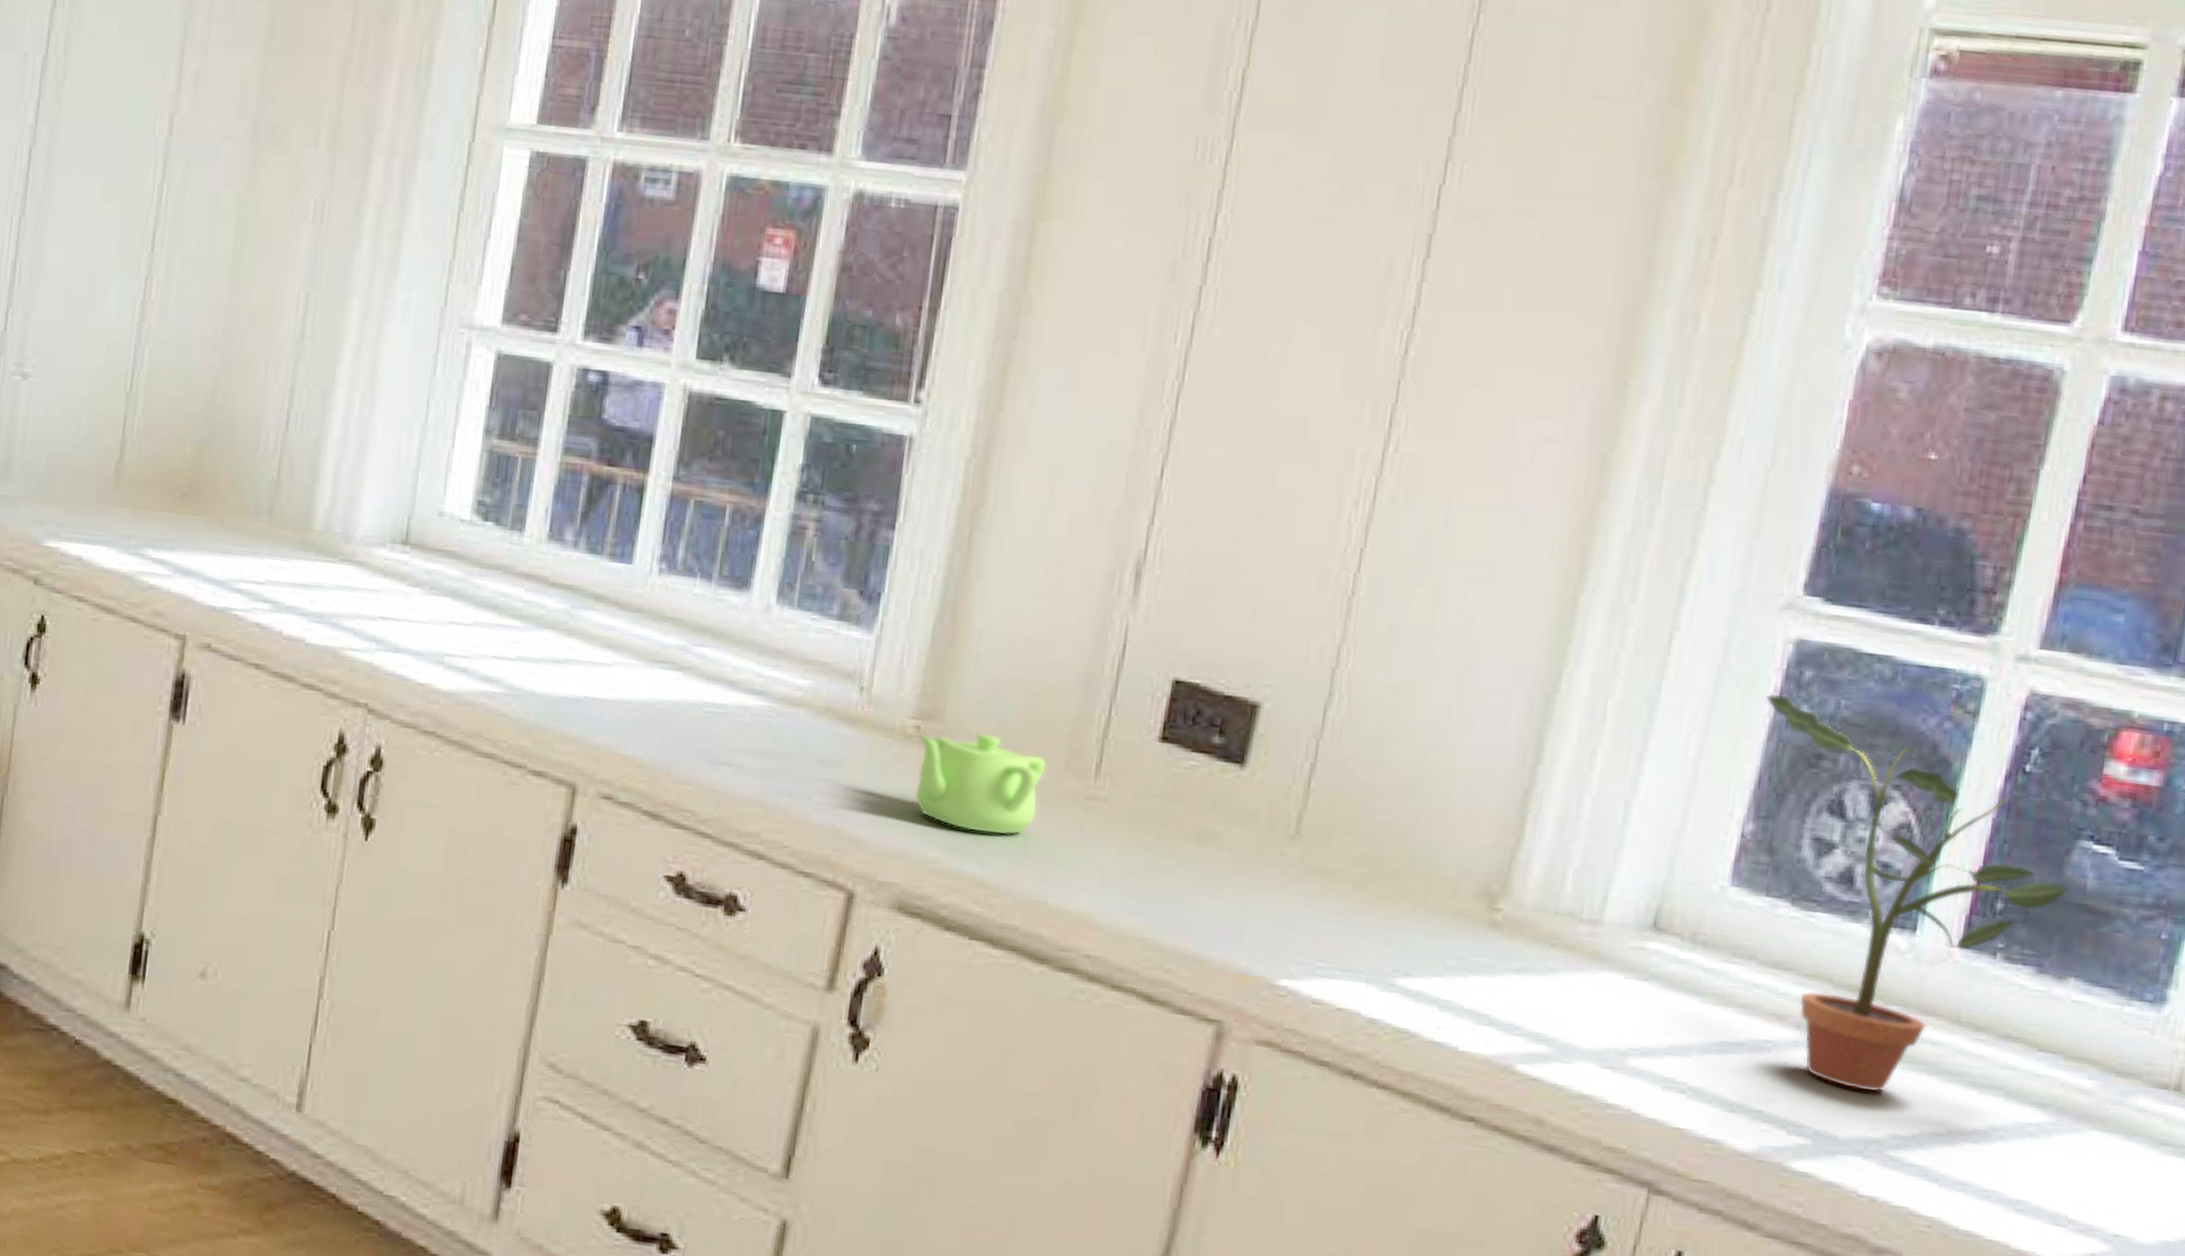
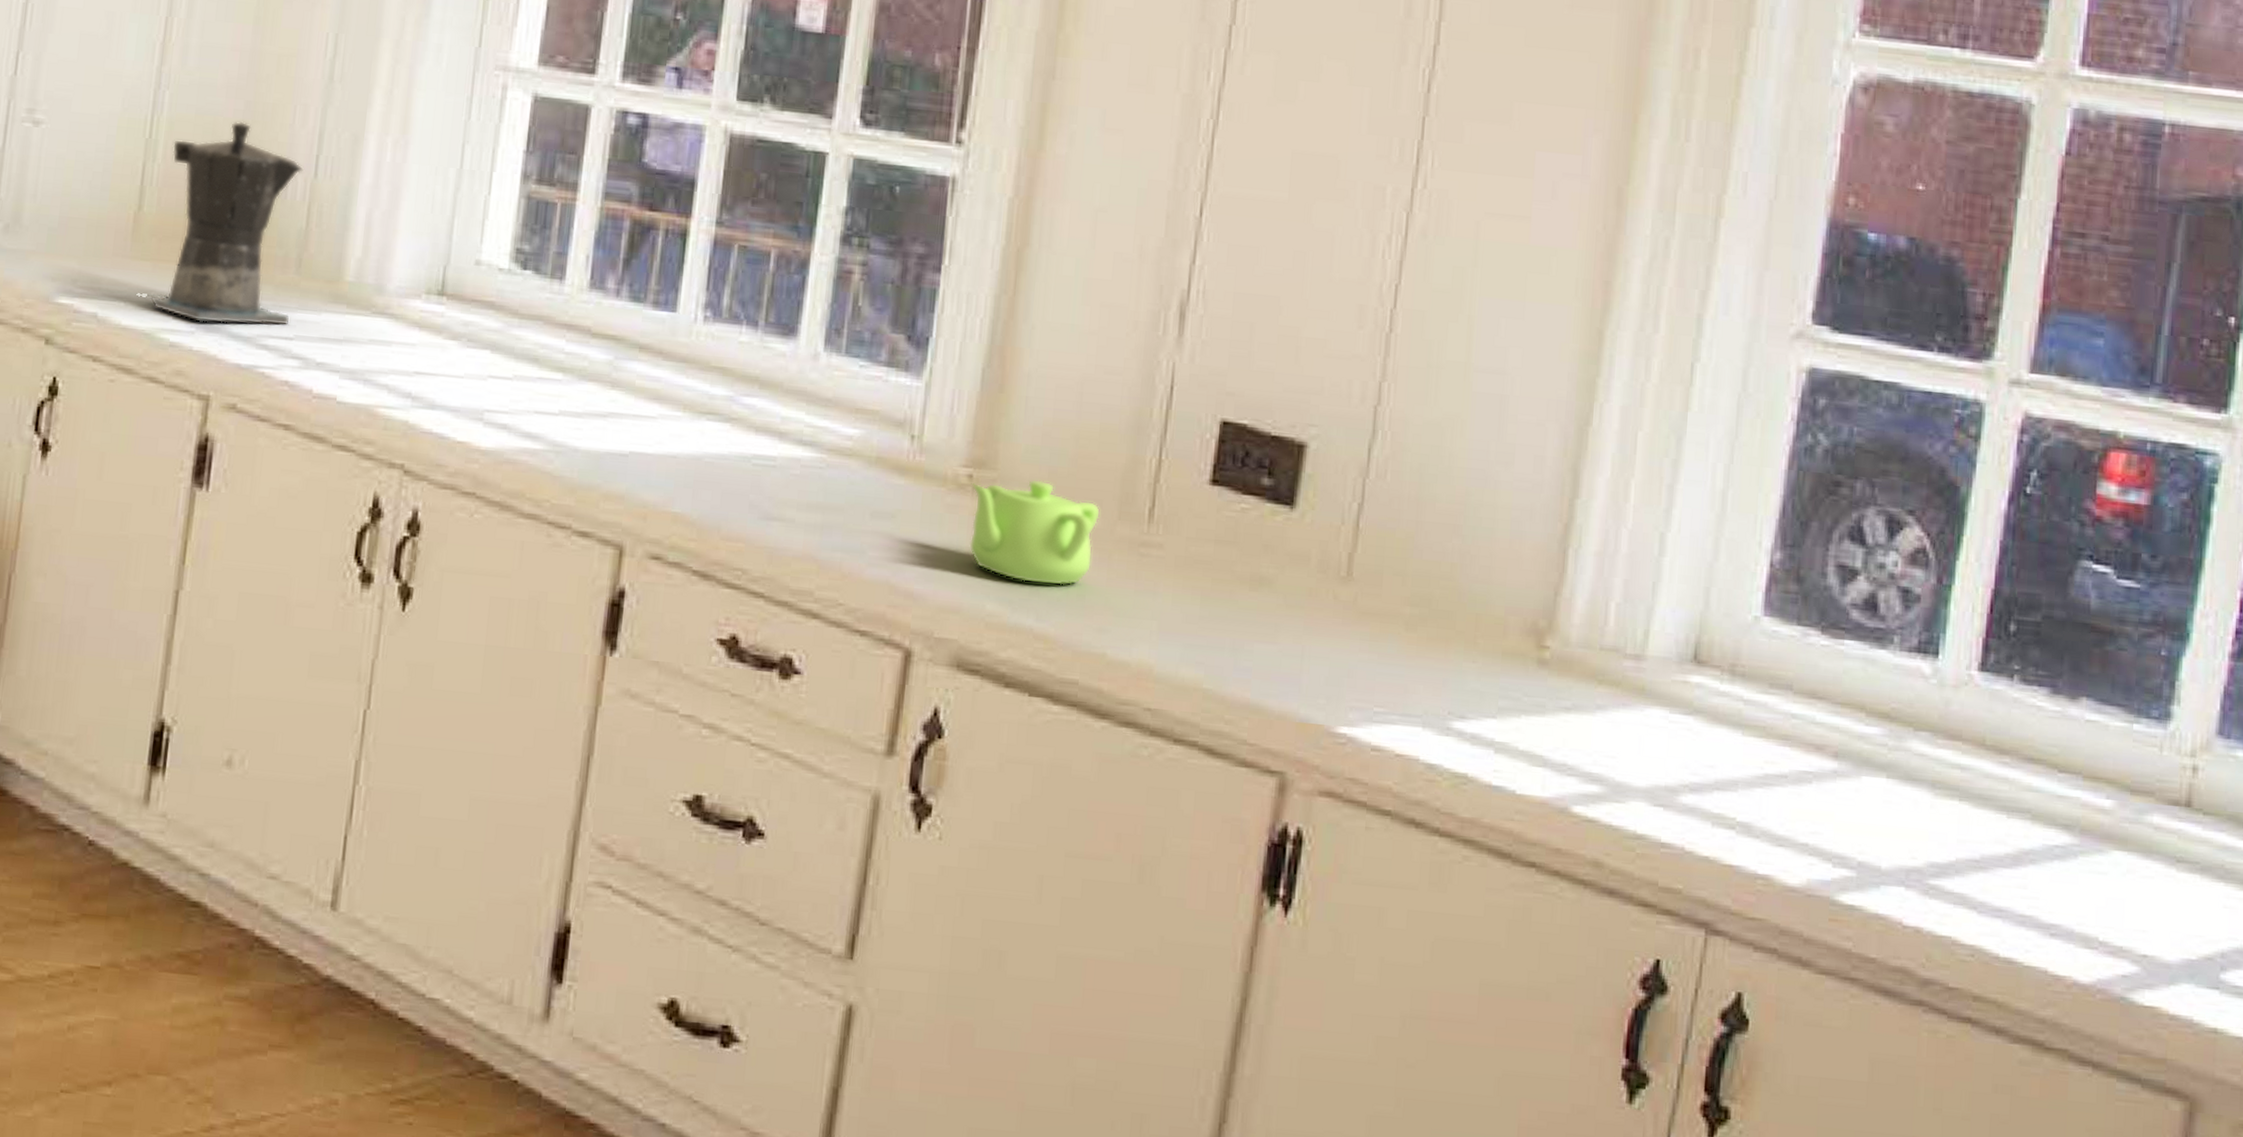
coffee maker: none [128,376,275,571] -> present [147,121,304,326]
potted plant: present [1766,693,2069,1093] -> none [1785,422,2074,820]

